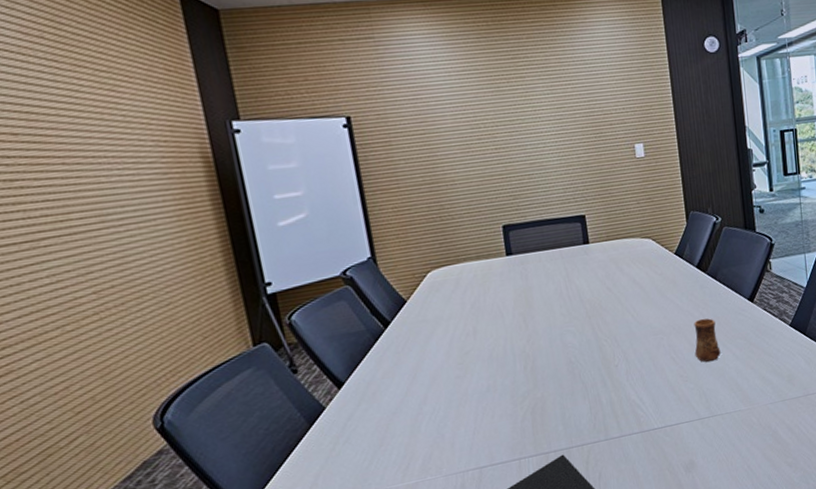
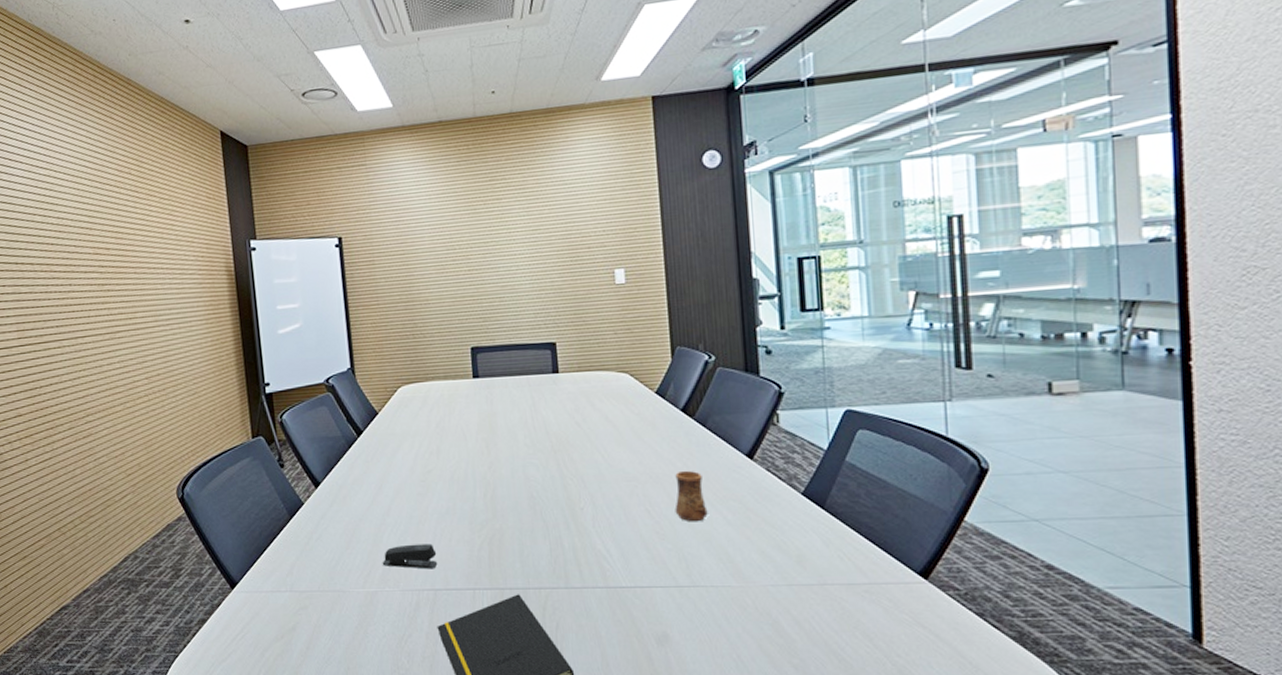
stapler: none [421,424,481,456] -> present [382,544,438,569]

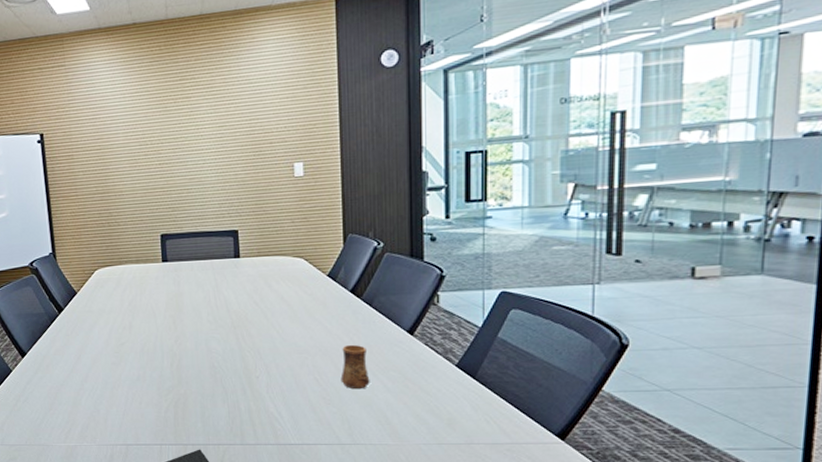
stapler: present [382,544,438,569] -> none [81,406,129,428]

